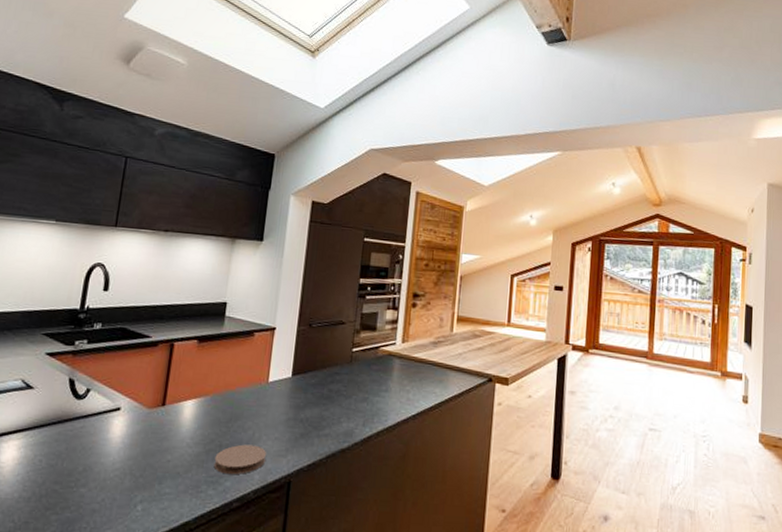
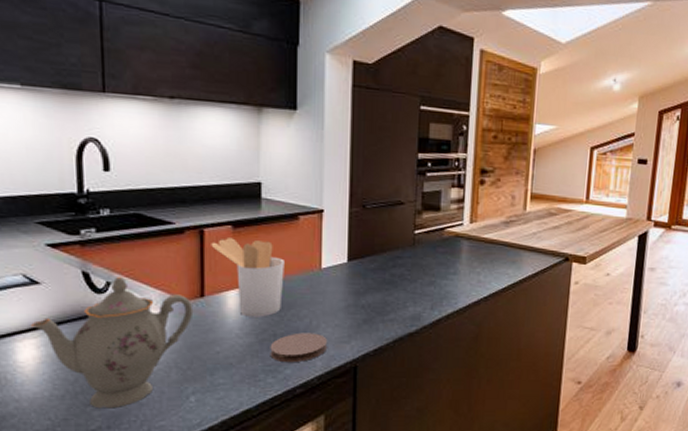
teapot: none [17,383,155,514] -> present [30,276,194,409]
utensil holder: none [178,351,238,428] -> present [211,238,284,317]

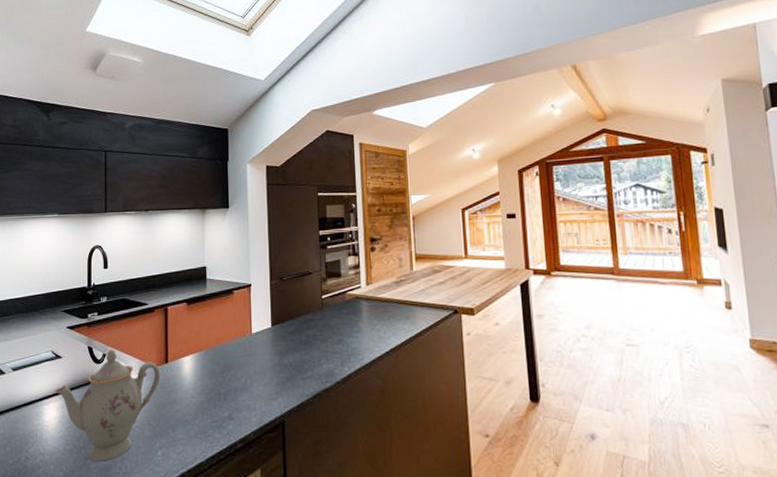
utensil holder: present [211,238,284,317] -> none [172,313,225,379]
coaster: present [270,332,327,363] -> none [216,391,259,419]

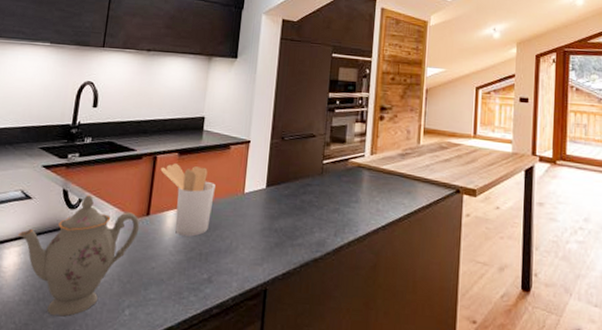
utensil holder: none [172,313,225,379] -> present [160,163,215,237]

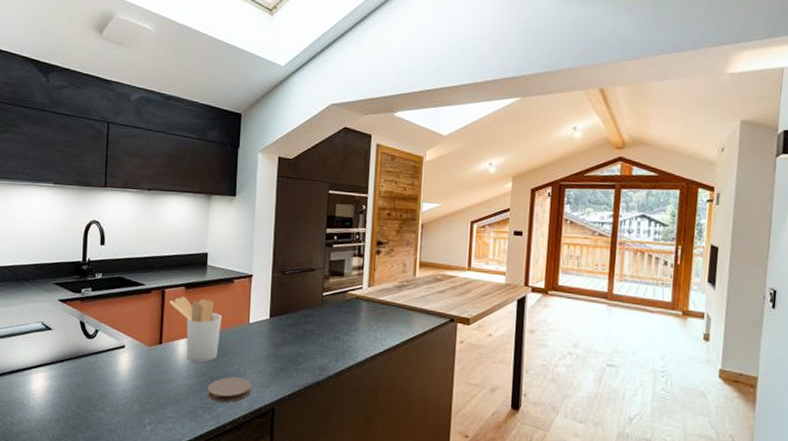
teapot: present [17,194,140,317] -> none [42,325,154,433]
coaster: none [194,253,243,282] -> present [207,377,251,403]

